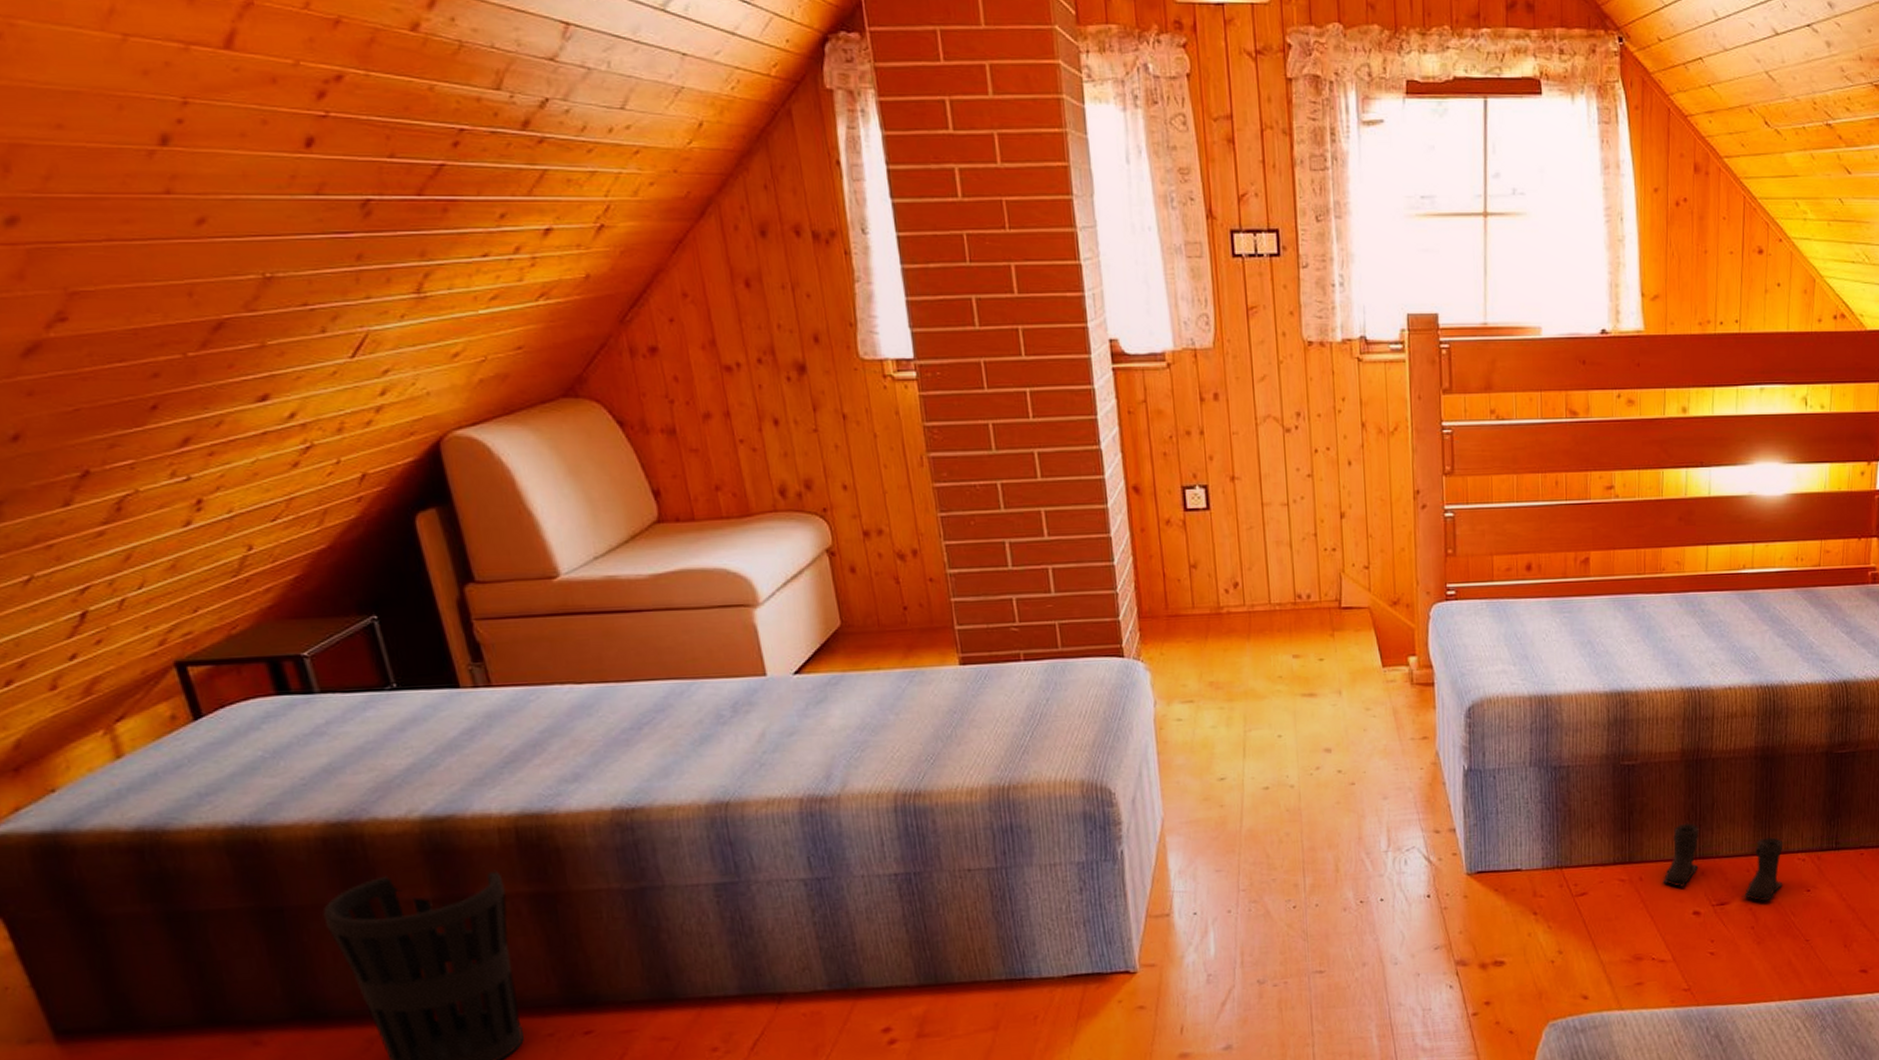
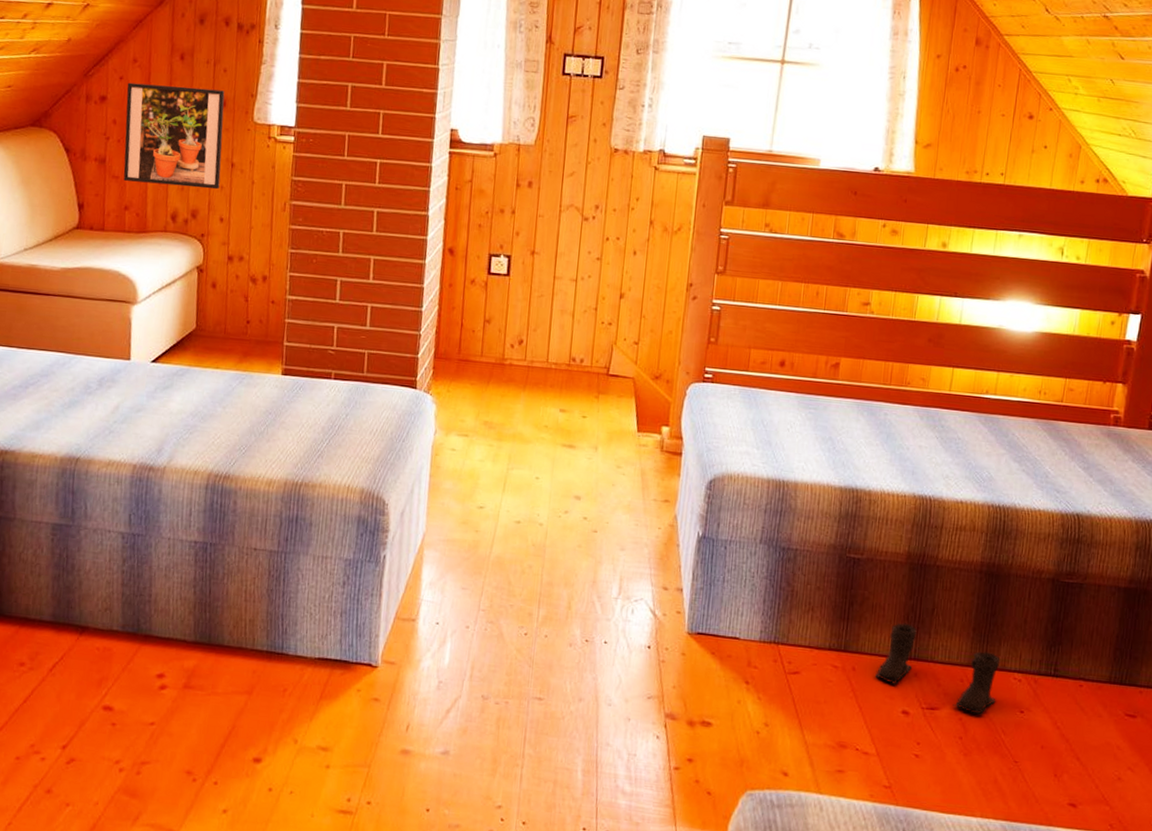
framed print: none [681,322,833,453] -> present [123,82,225,190]

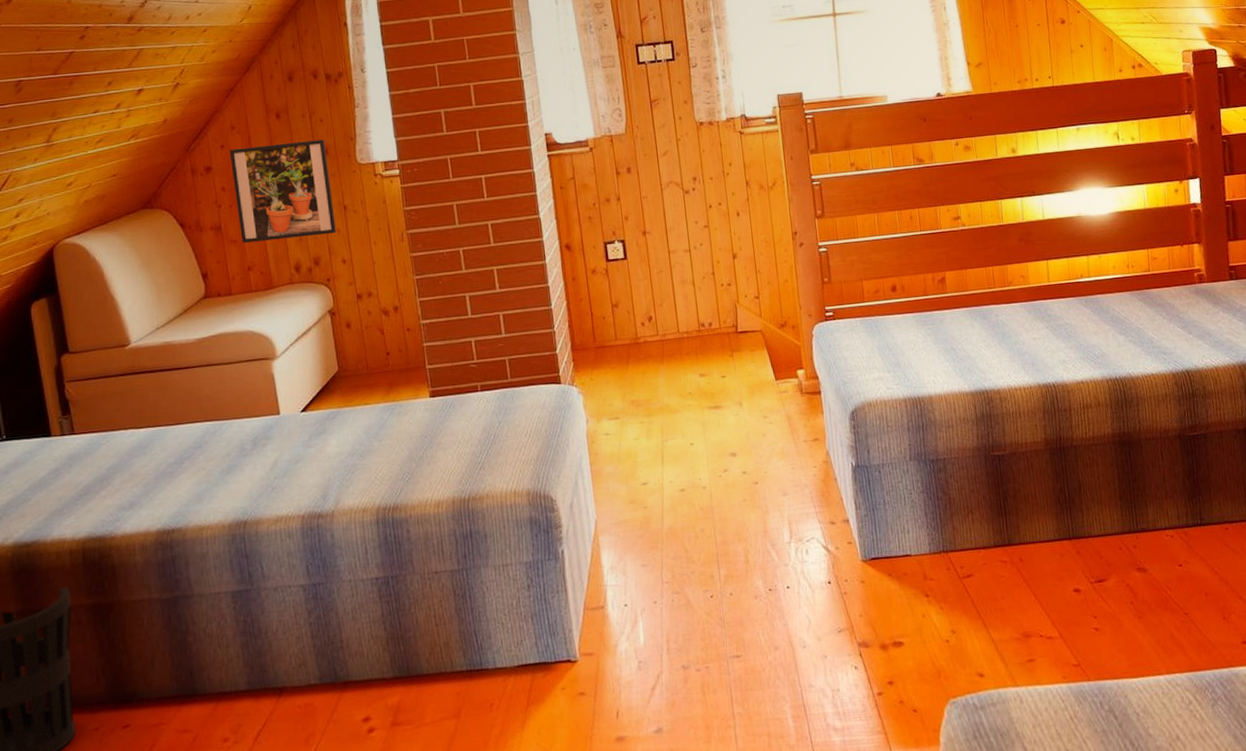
boots: present [875,623,1001,715] -> none [1042,506,1156,578]

